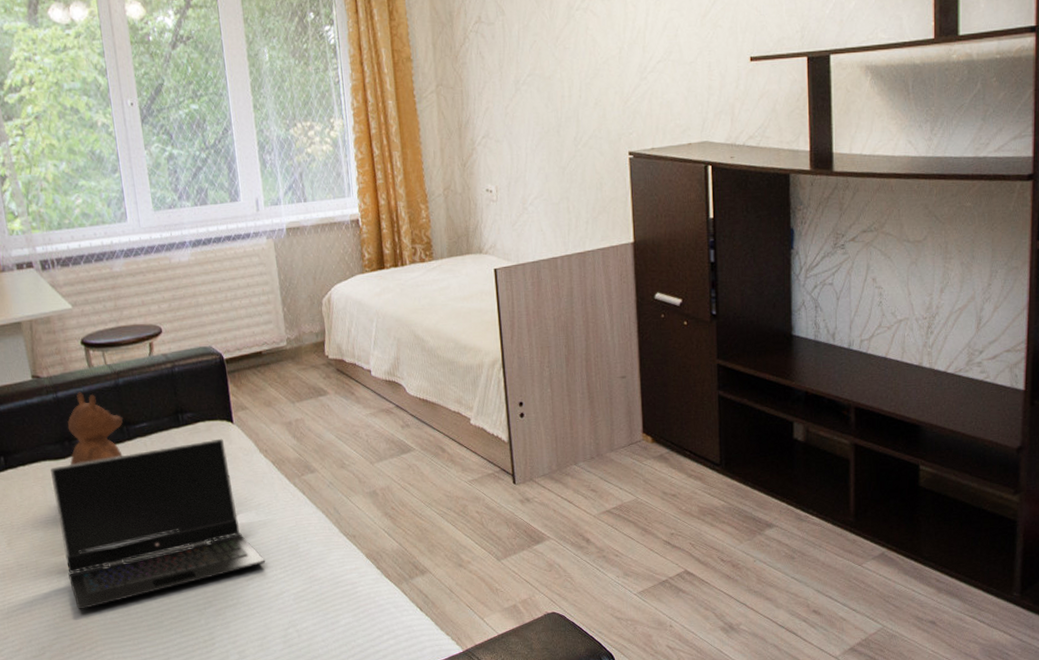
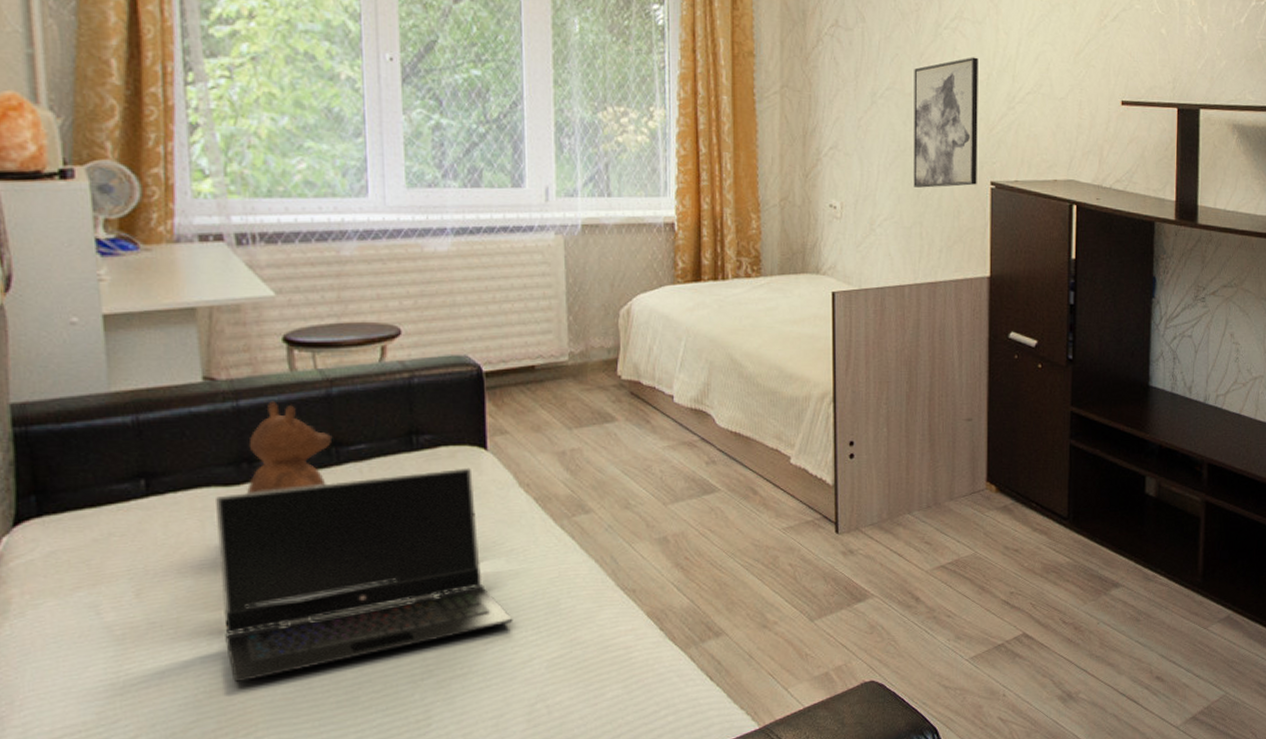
wall art: none [551,33,616,165] -> present [913,57,978,188]

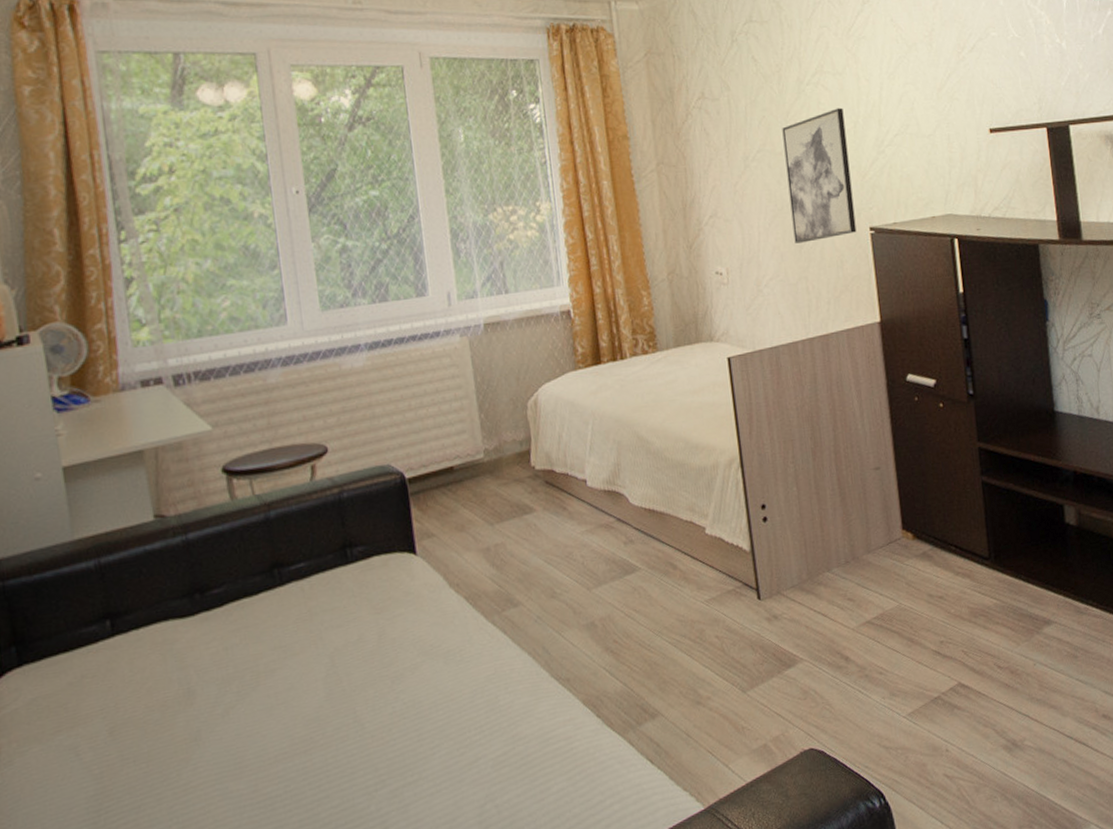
laptop computer: present [216,468,513,683] -> none [174,574,456,811]
teddy bear: present [247,401,333,495] -> none [199,530,275,624]

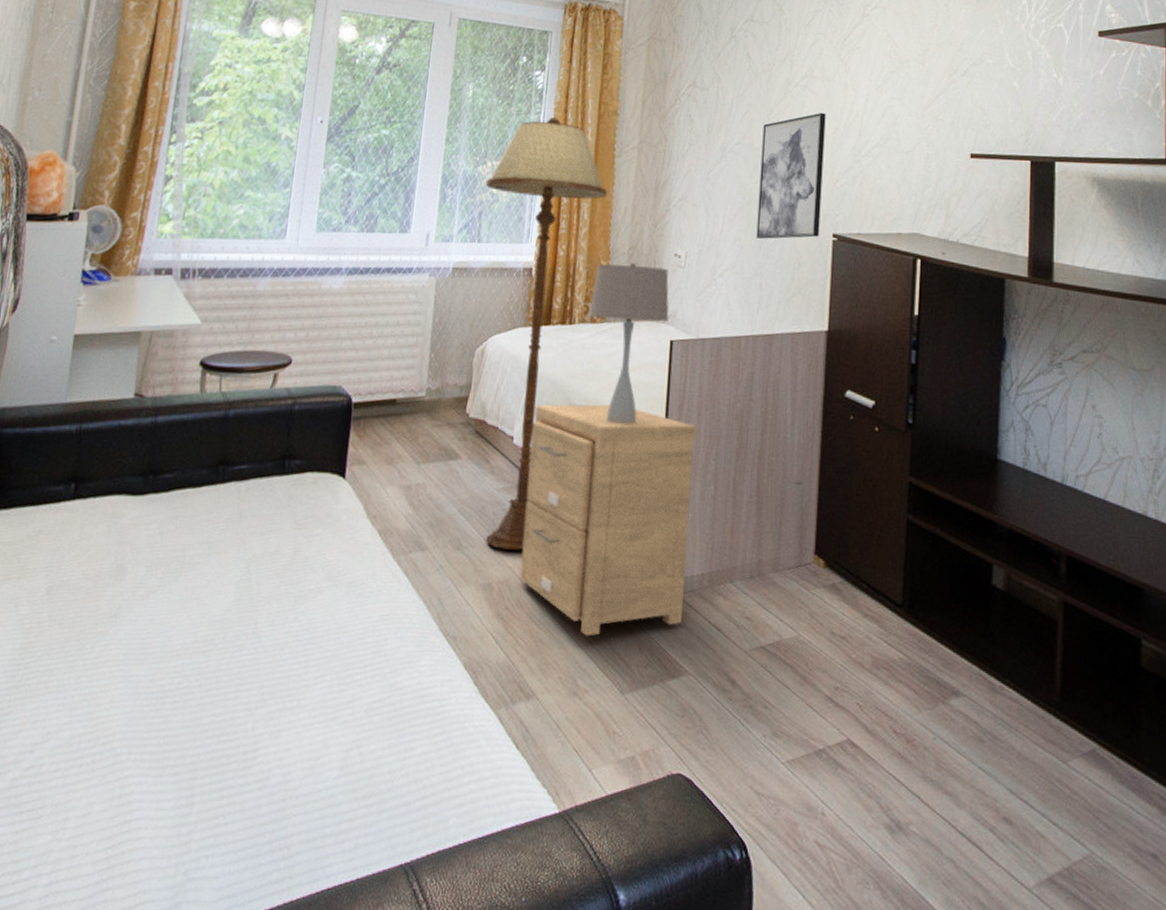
floor lamp: none [500,151,634,588] -> present [485,117,608,550]
side table: none [602,429,788,650] -> present [519,403,697,637]
table lamp: none [637,287,722,448] -> present [588,262,669,424]

